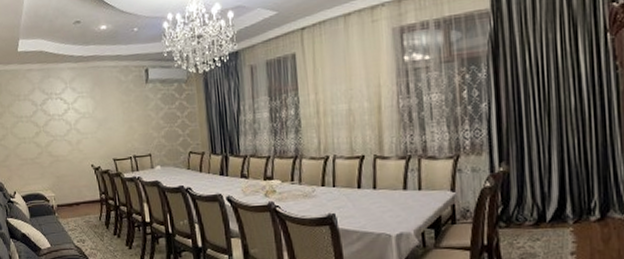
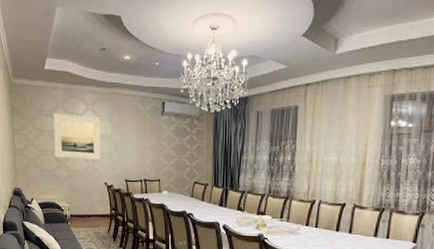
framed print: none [30,95,85,144] -> present [53,112,101,160]

